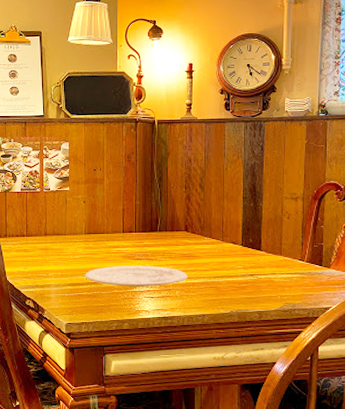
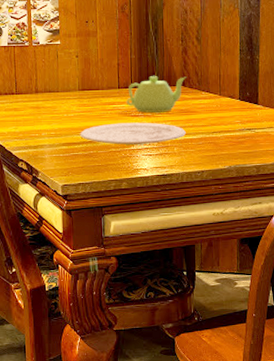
teapot: none [131,221,190,256] -> present [127,76,187,113]

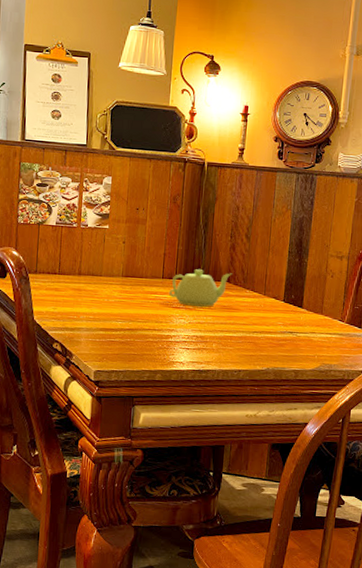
plate: present [80,122,186,145] -> none [119,313,226,338]

